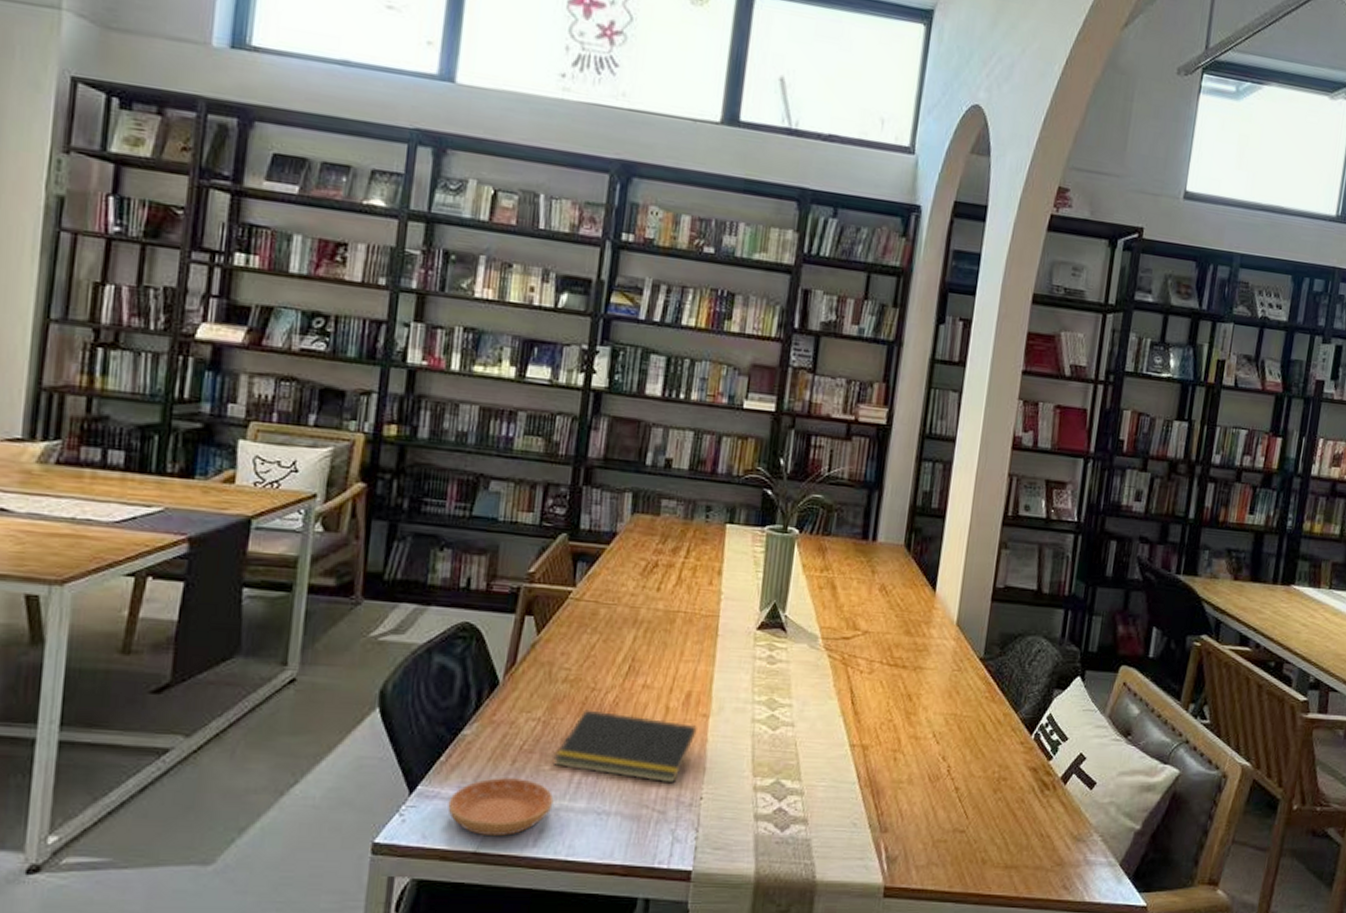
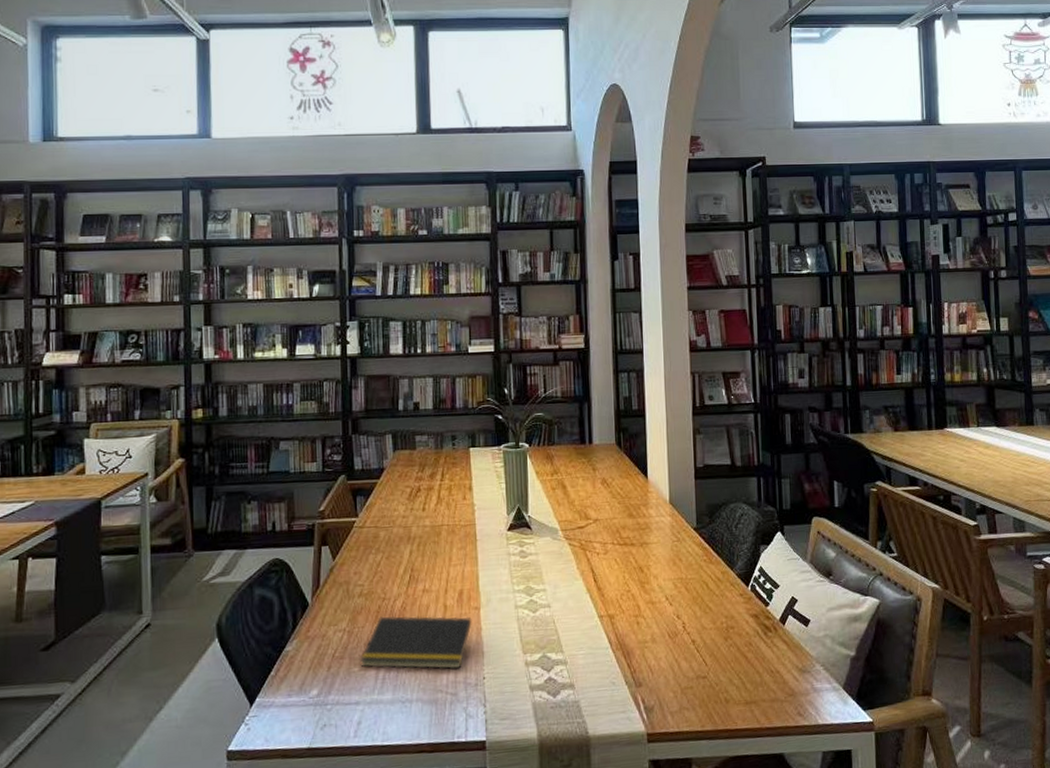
saucer: present [448,778,554,837] -> none [282,681,366,733]

